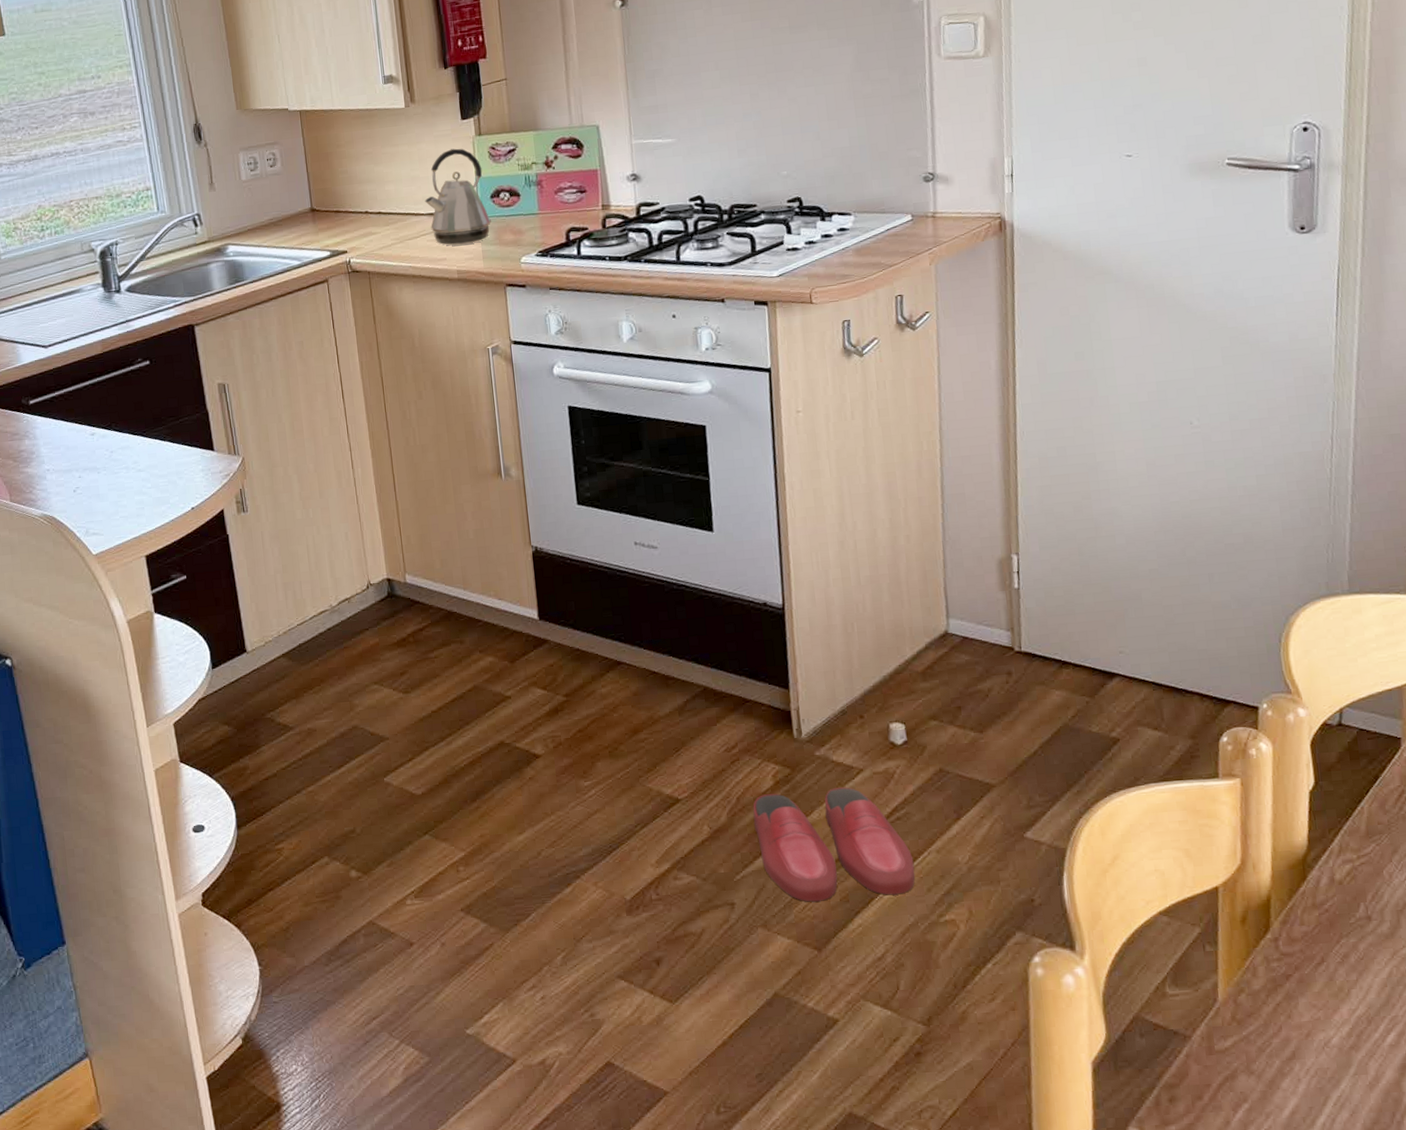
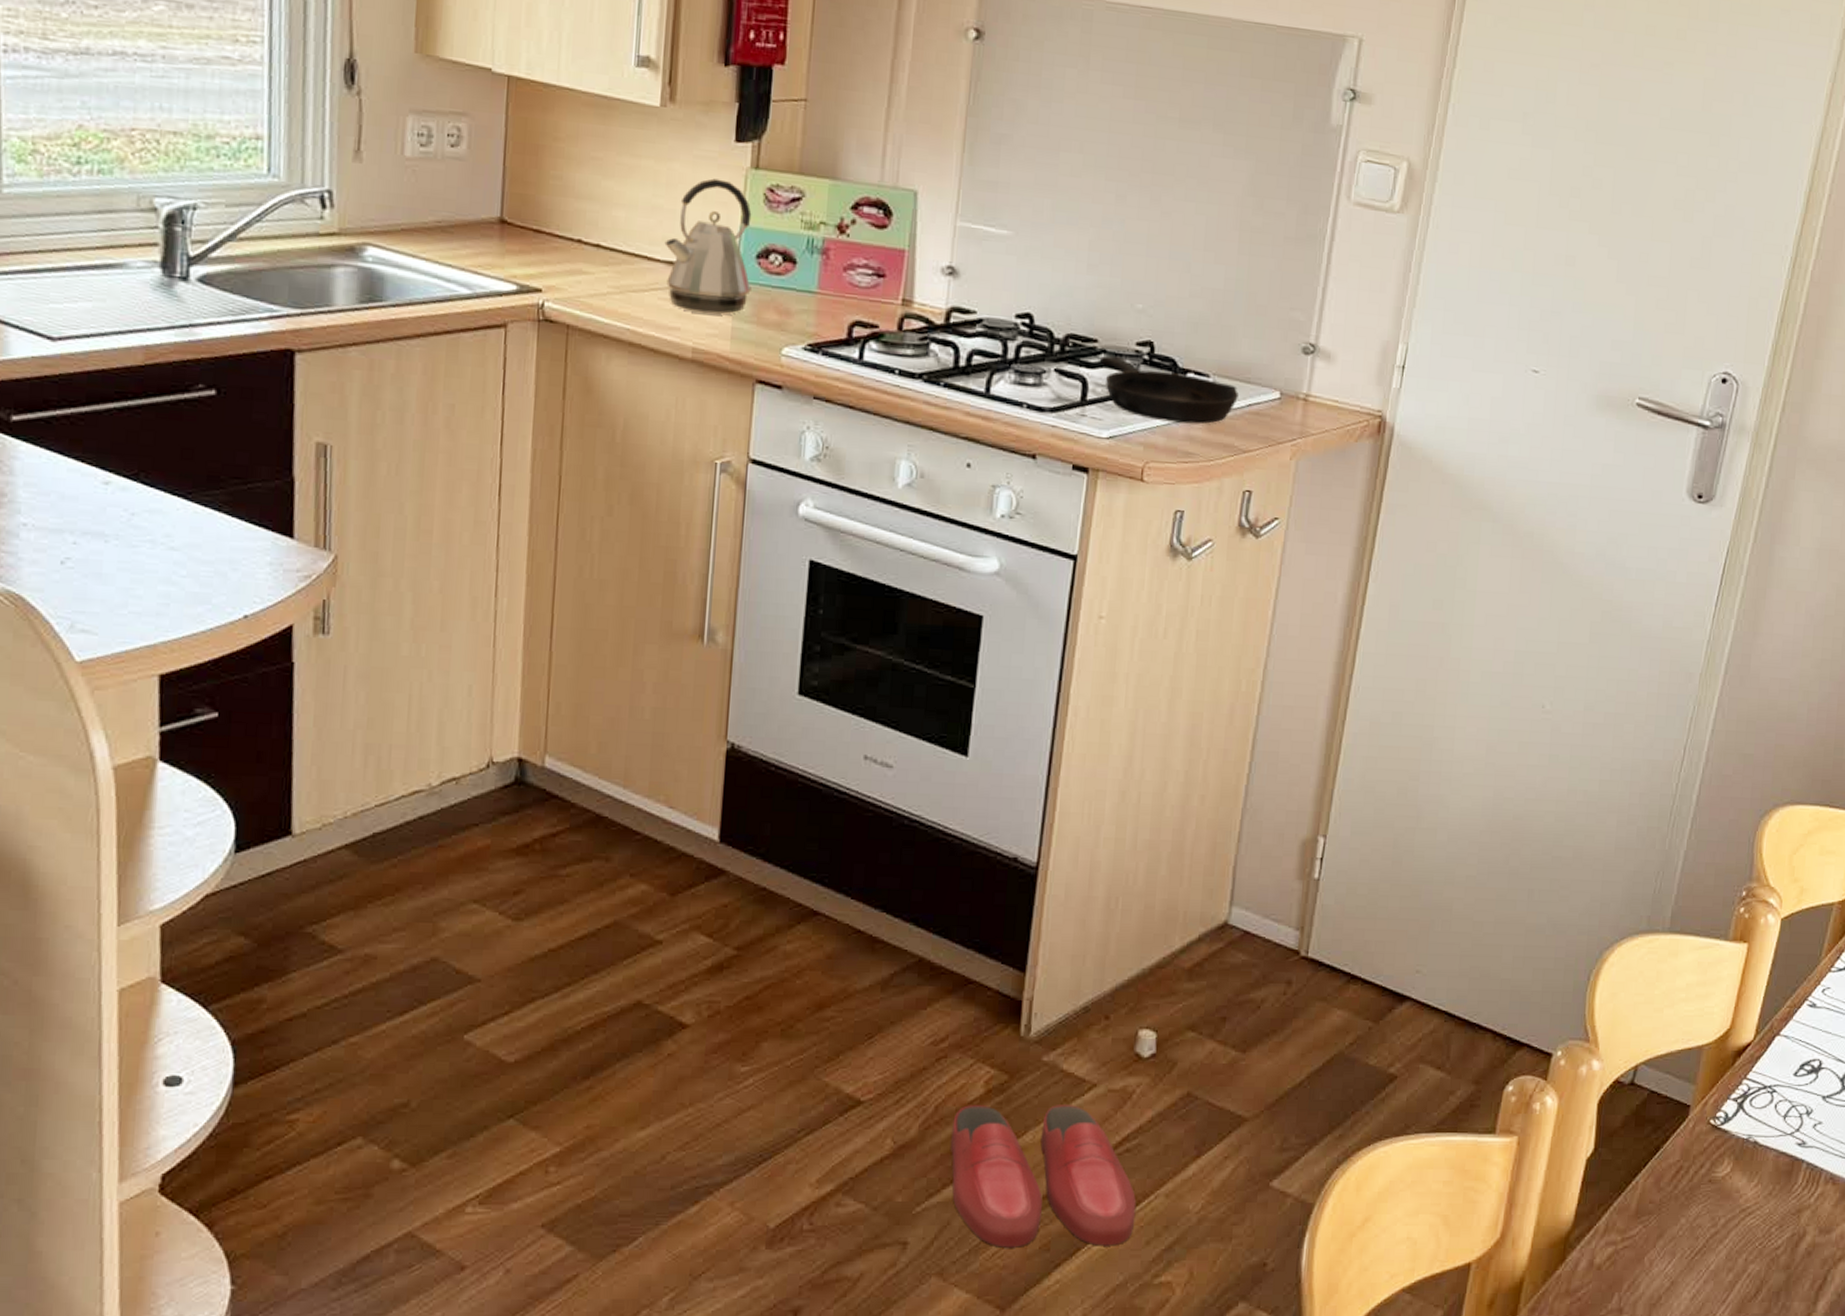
frying pan: none [761,213,878,256] -> present [1100,355,1238,424]

